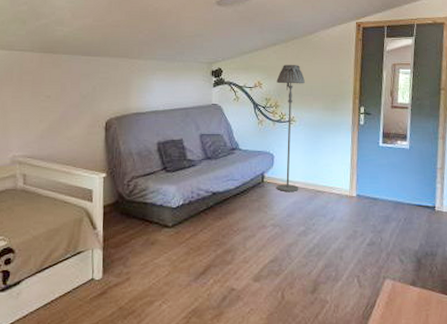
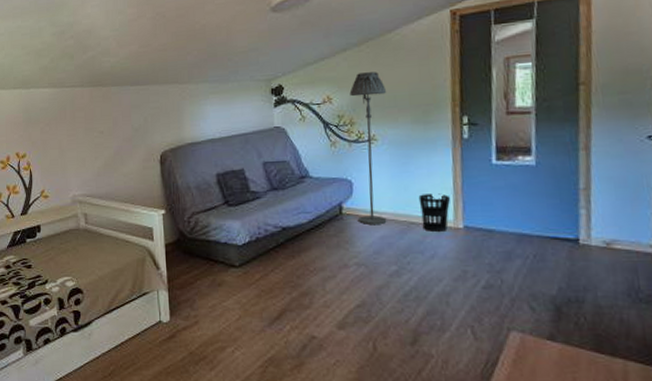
wastebasket: none [324,168,349,198] -> present [418,193,451,231]

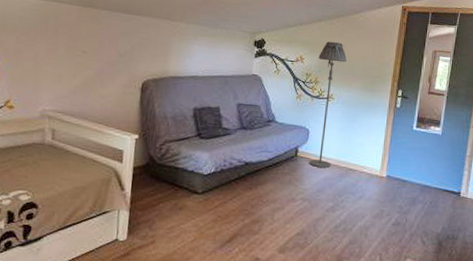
wastebasket: present [418,193,451,231] -> none [357,147,381,178]

